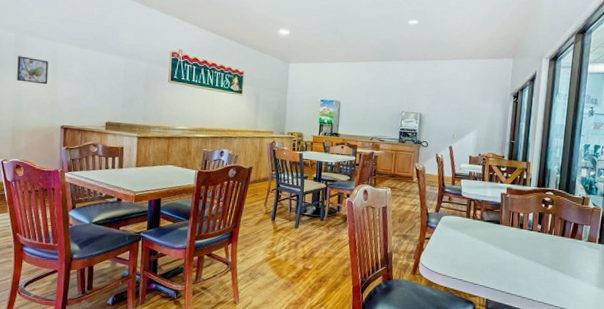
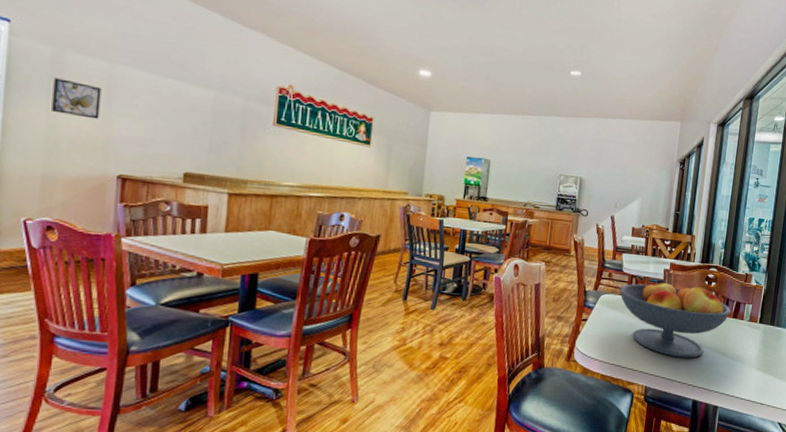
fruit bowl: none [459,203,570,275] -> present [619,280,732,358]

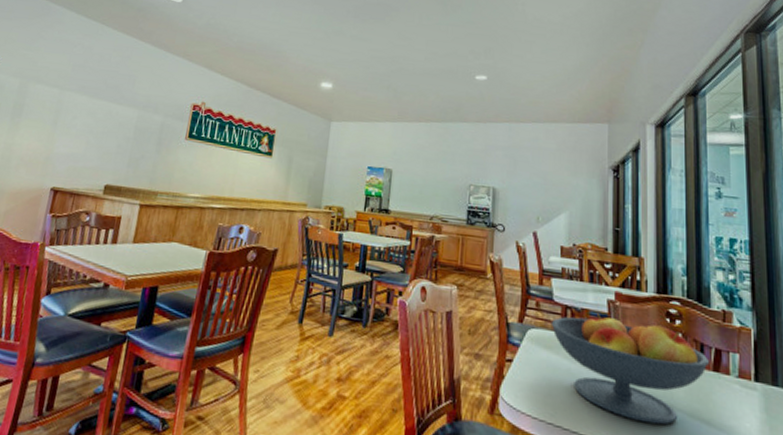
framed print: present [52,78,102,120] -> none [11,104,51,138]

